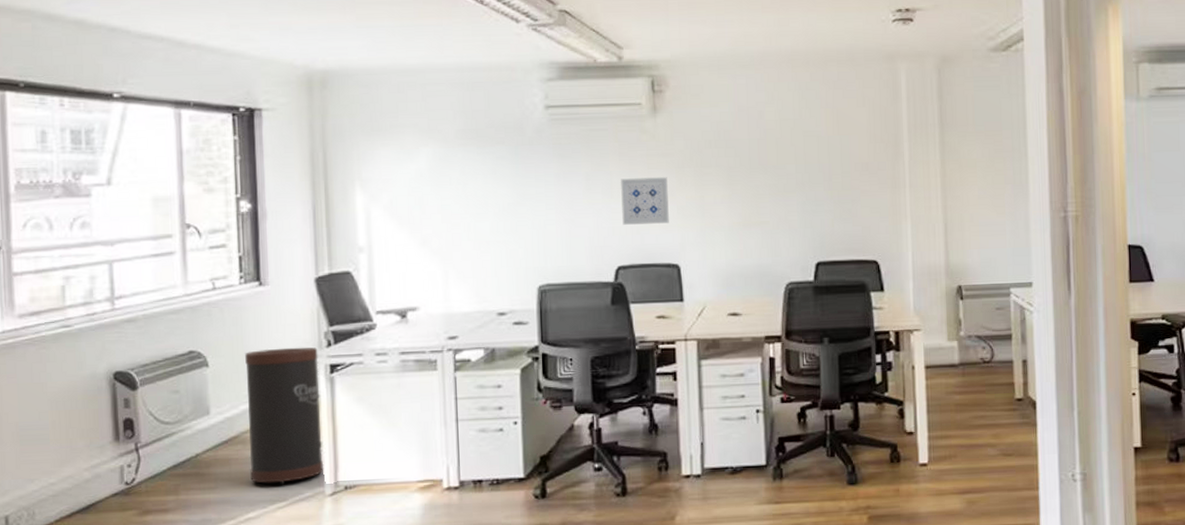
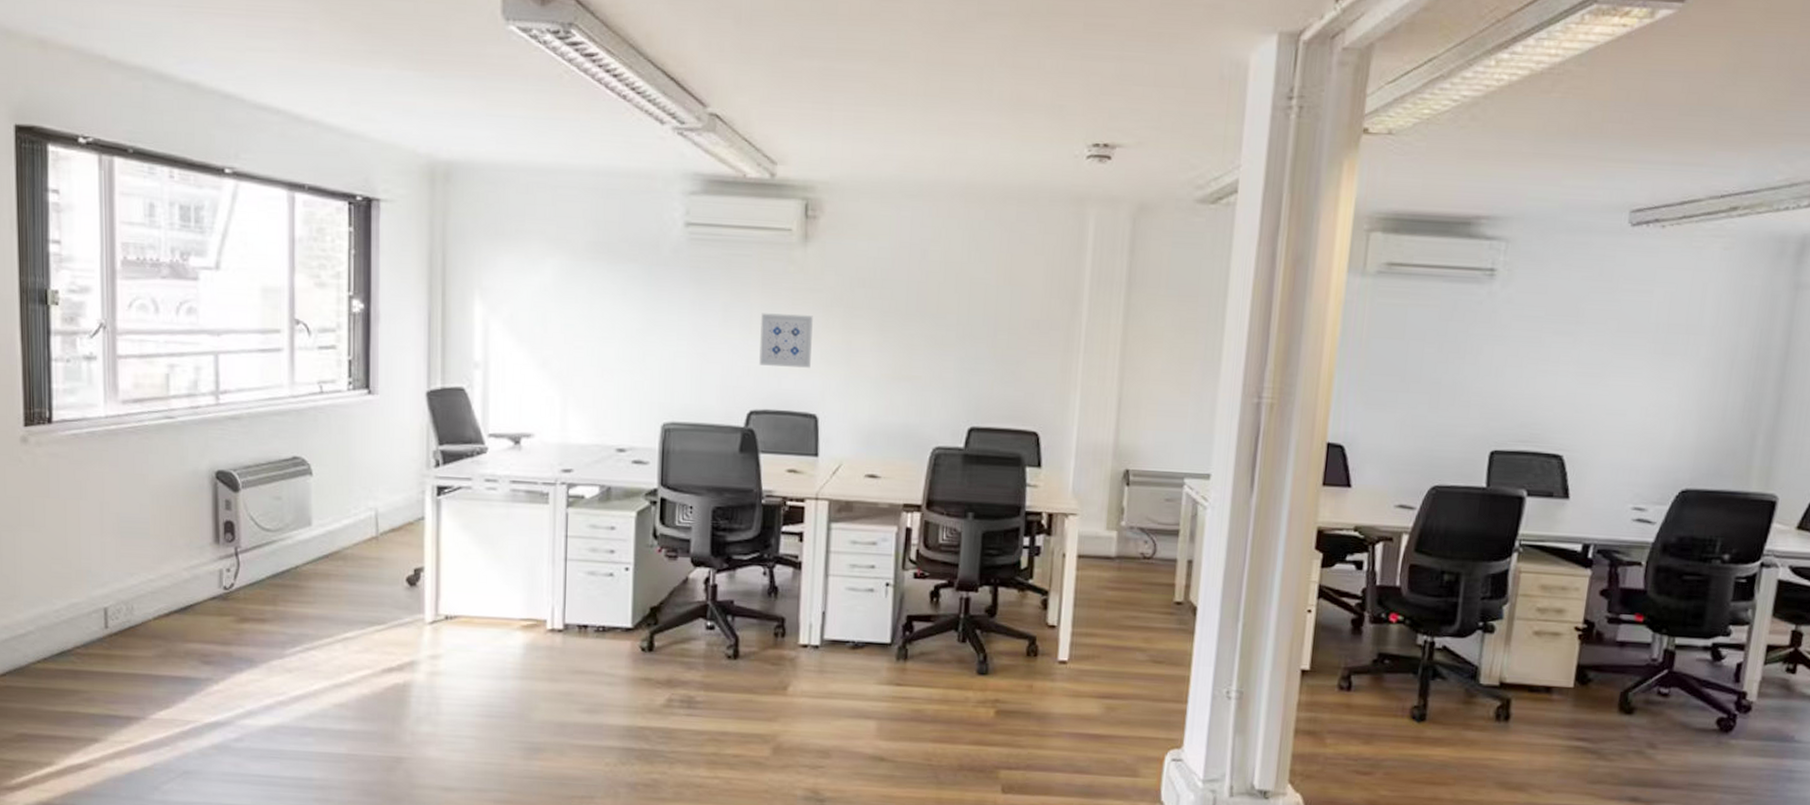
trash can: present [245,347,324,485] -> none [350,463,426,607]

